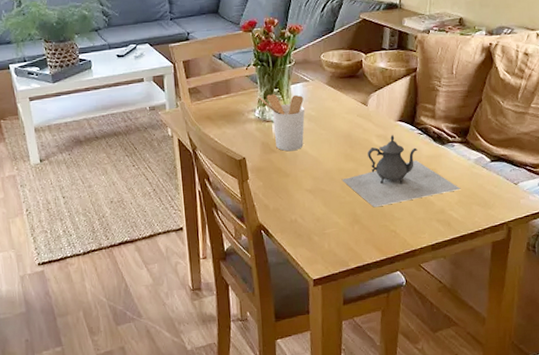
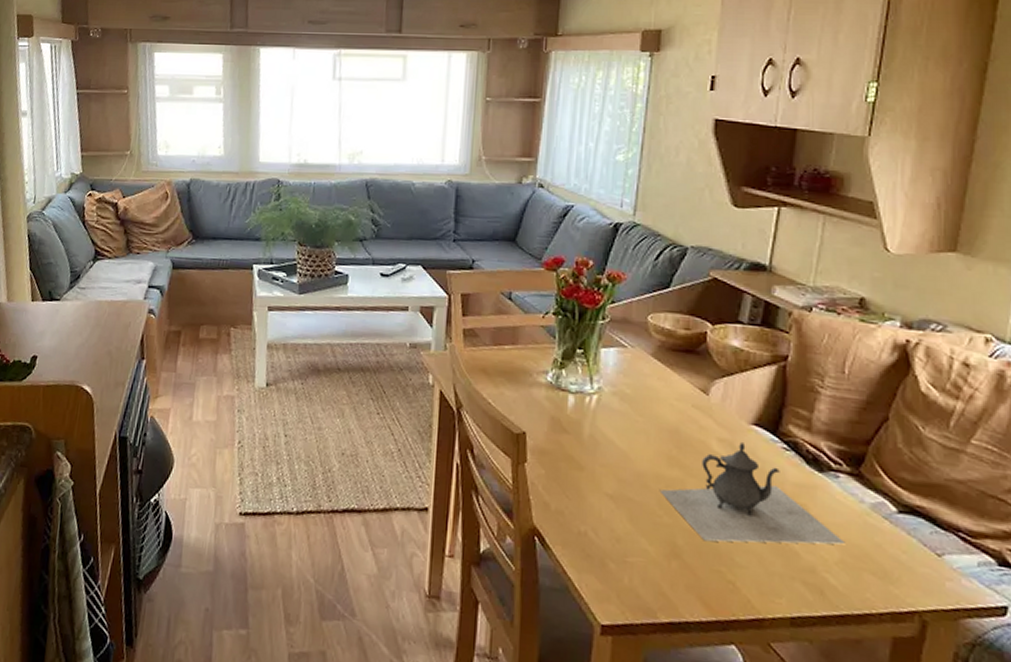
utensil holder: present [259,94,305,152] -> none [555,355,617,437]

